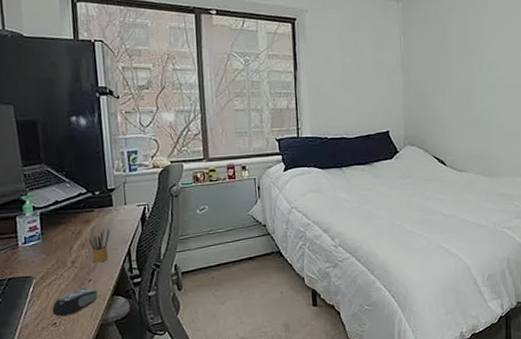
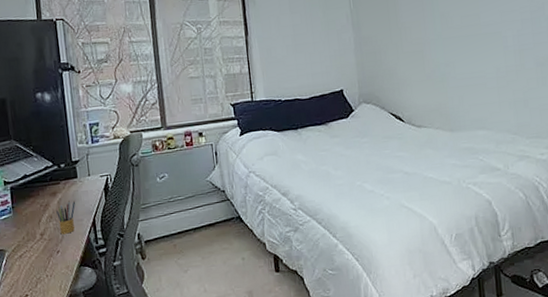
computer mouse: present [52,288,98,317] -> none [24,259,66,289]

